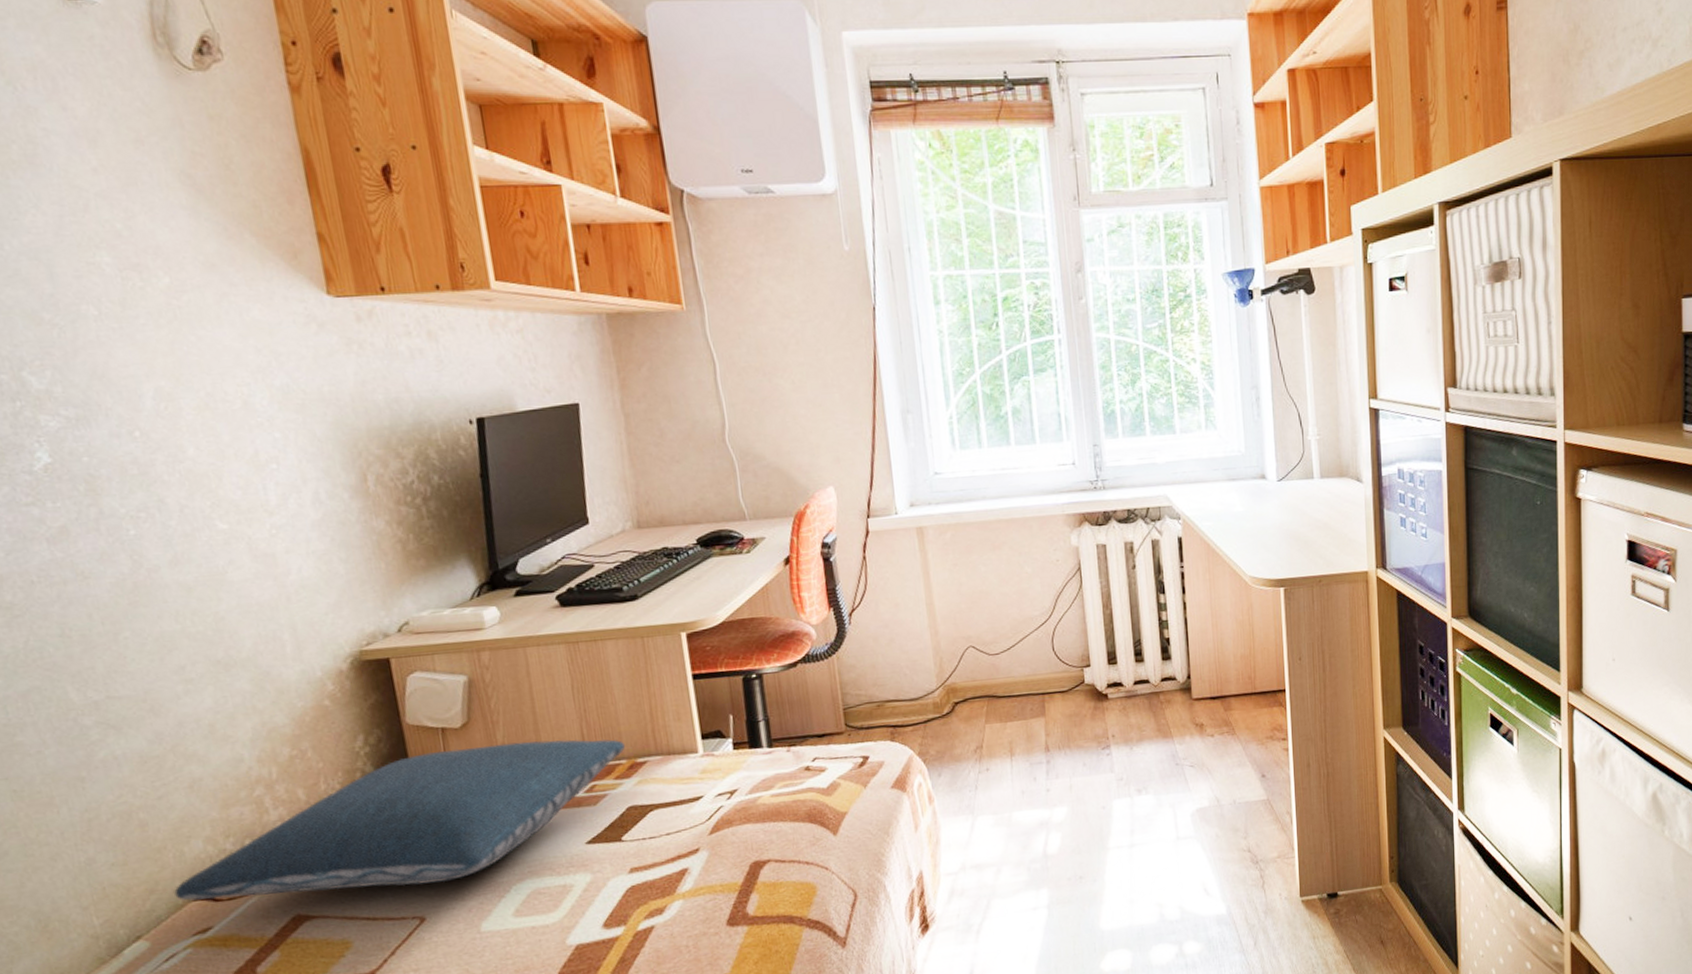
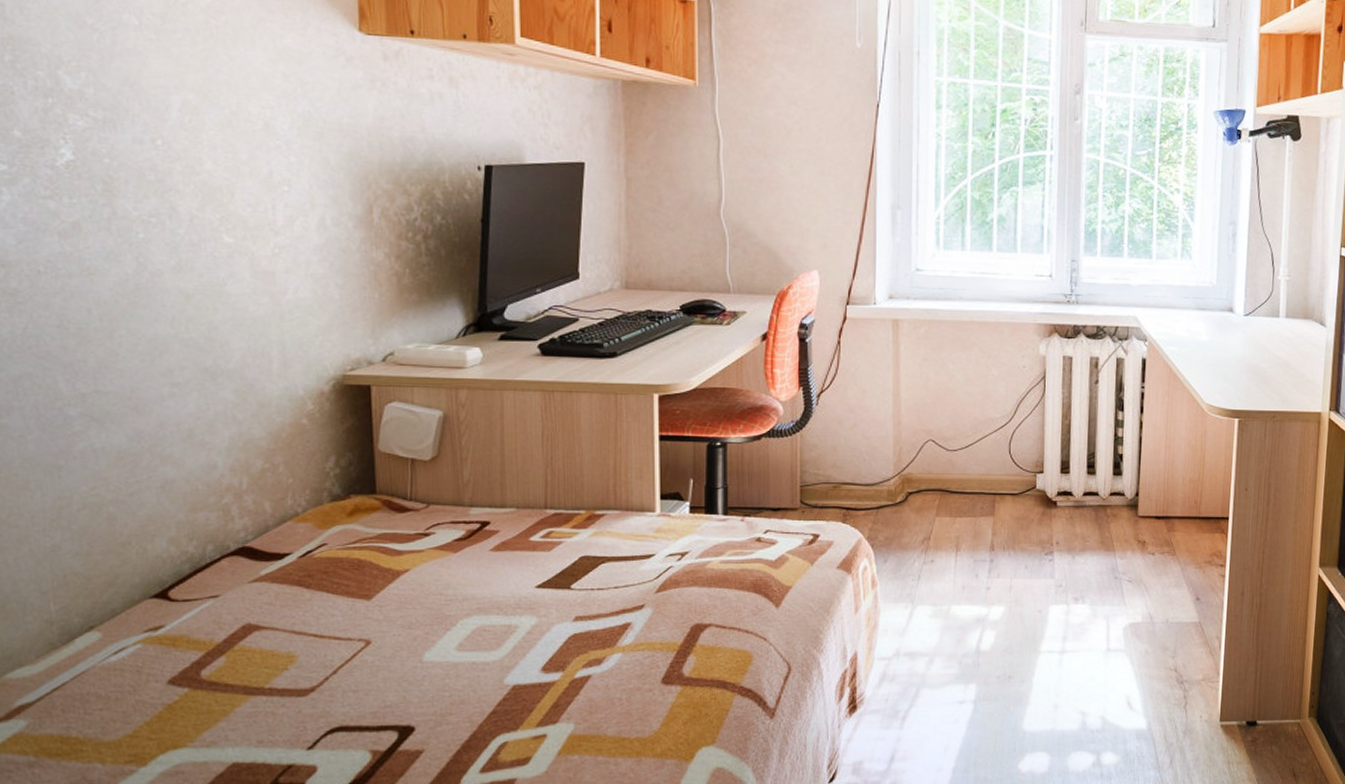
pillow: present [174,739,626,901] -> none [132,480,587,609]

